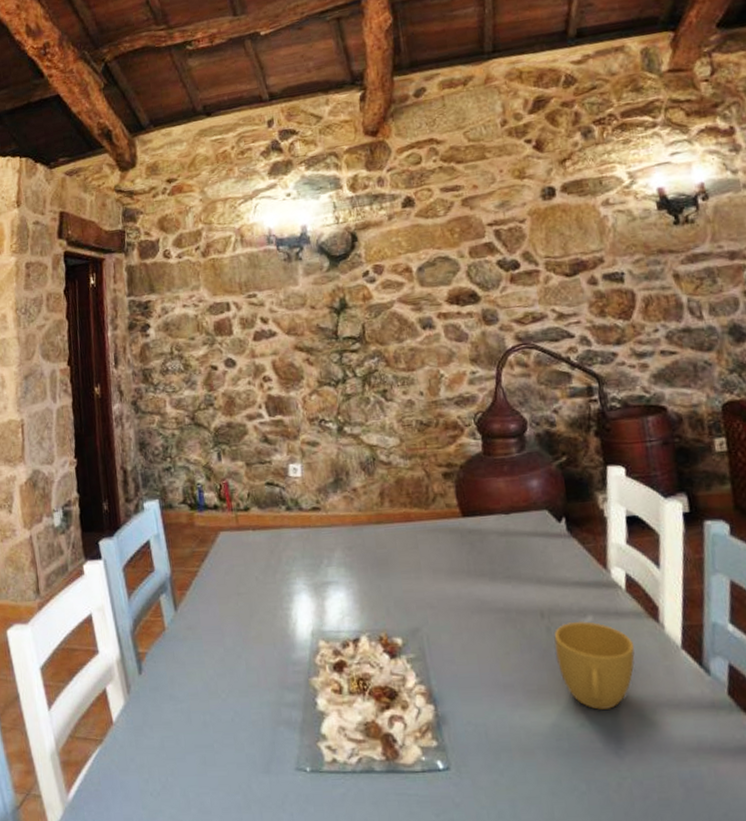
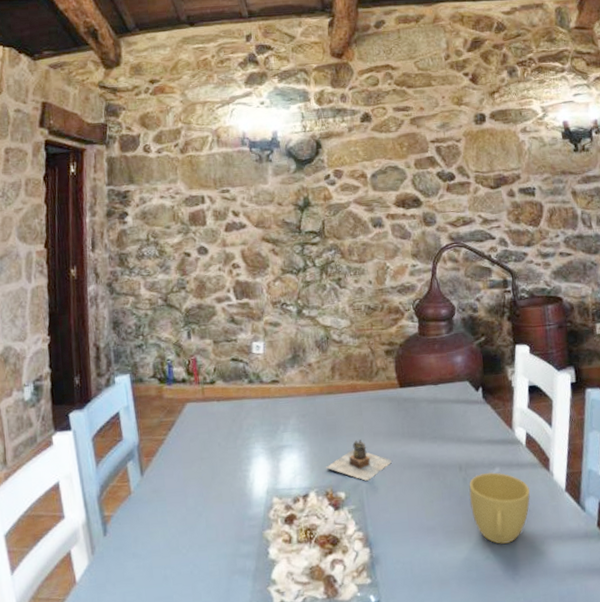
teapot: none [378,577,457,626] -> present [326,440,393,481]

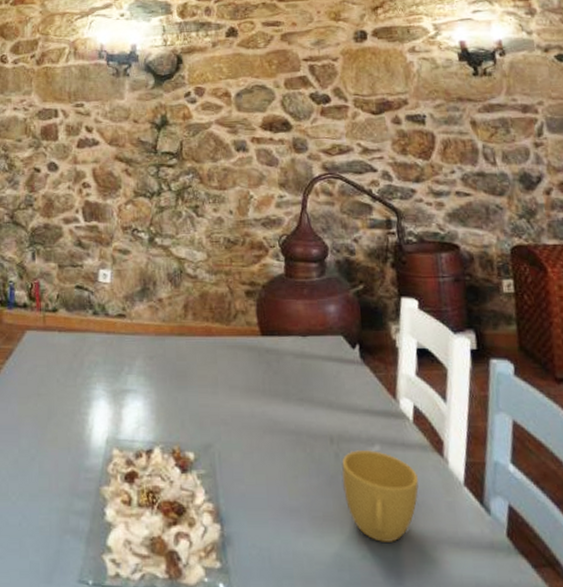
teapot: present [326,440,393,481] -> none [174,392,251,442]

